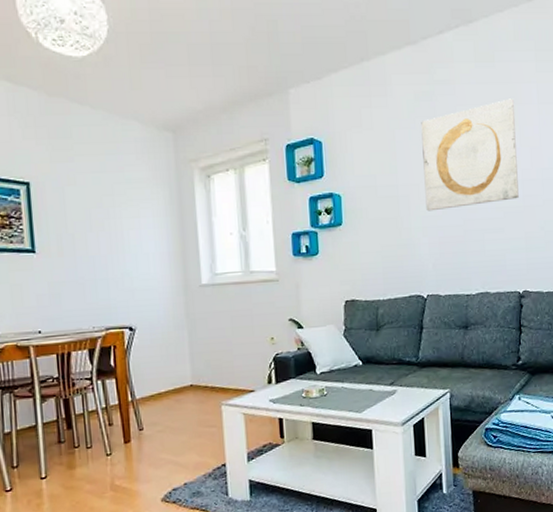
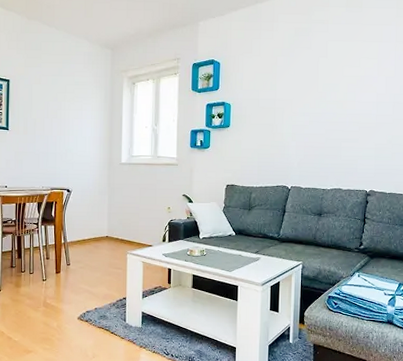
wall art: present [421,98,519,211] -> none [296,37,376,122]

